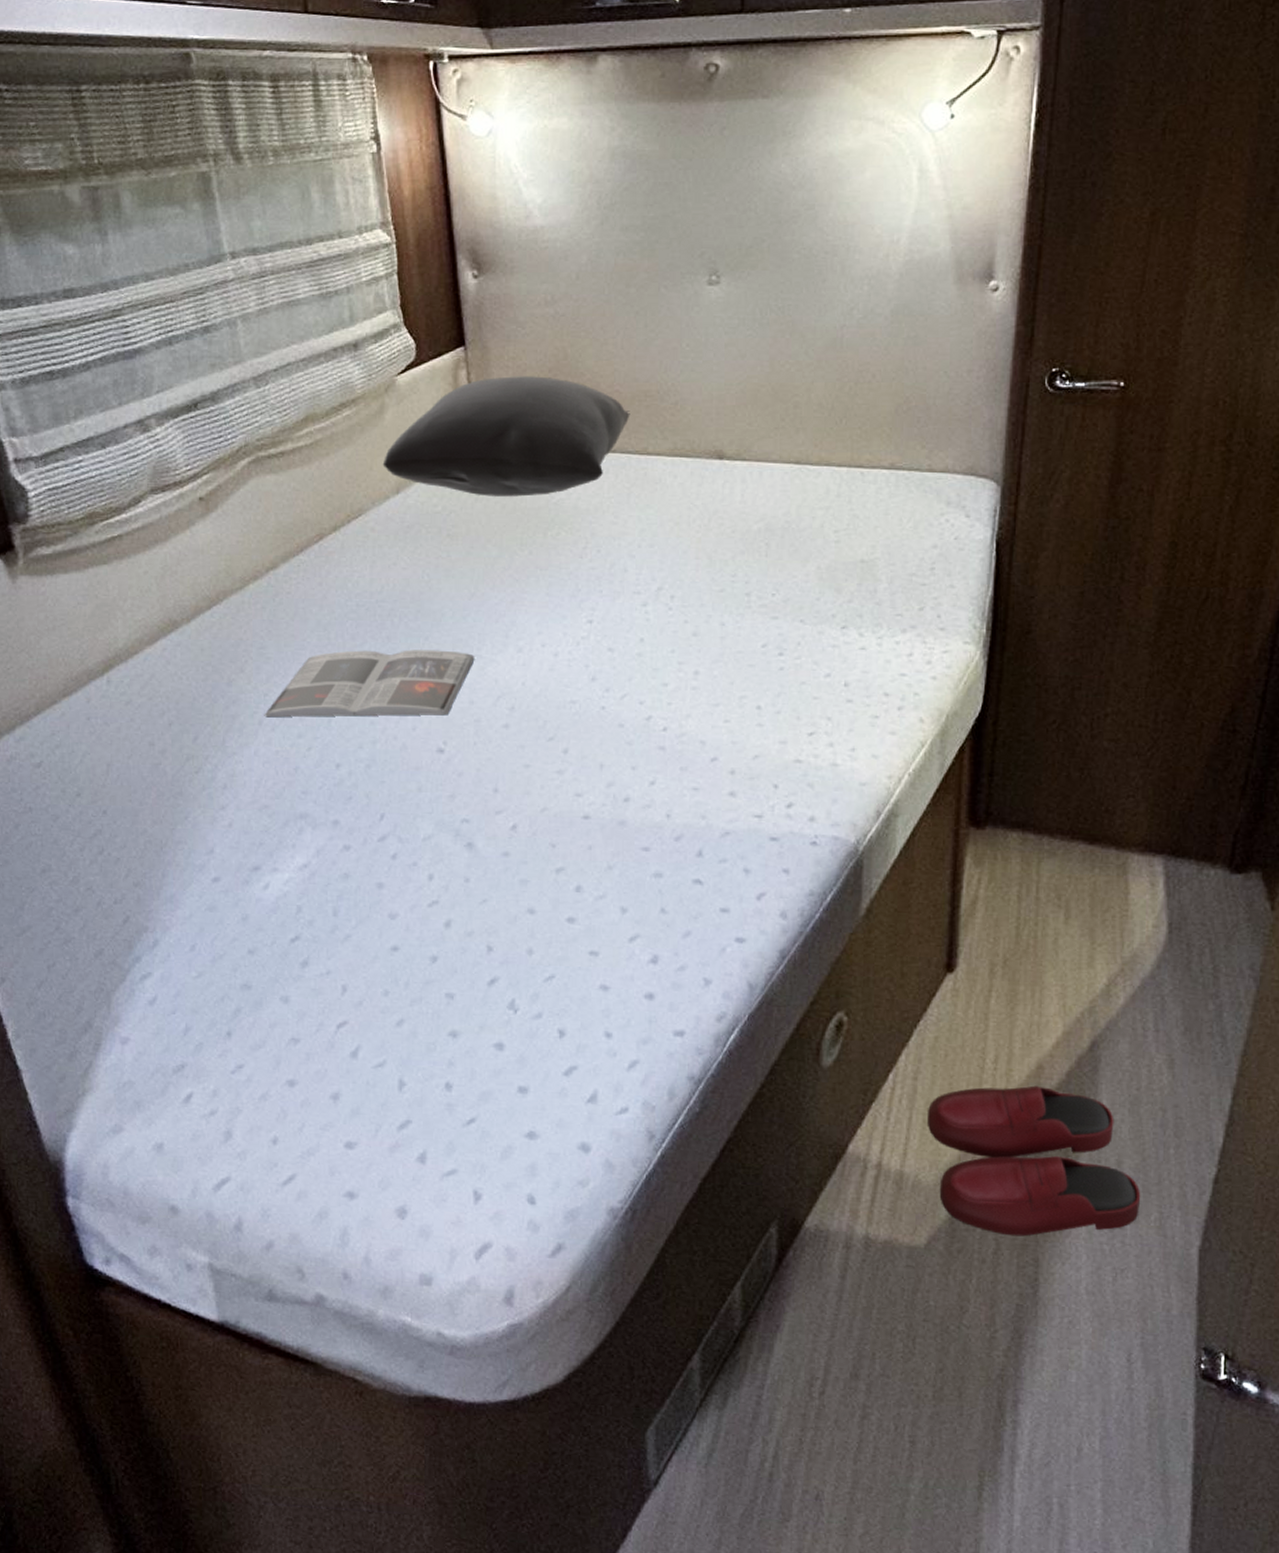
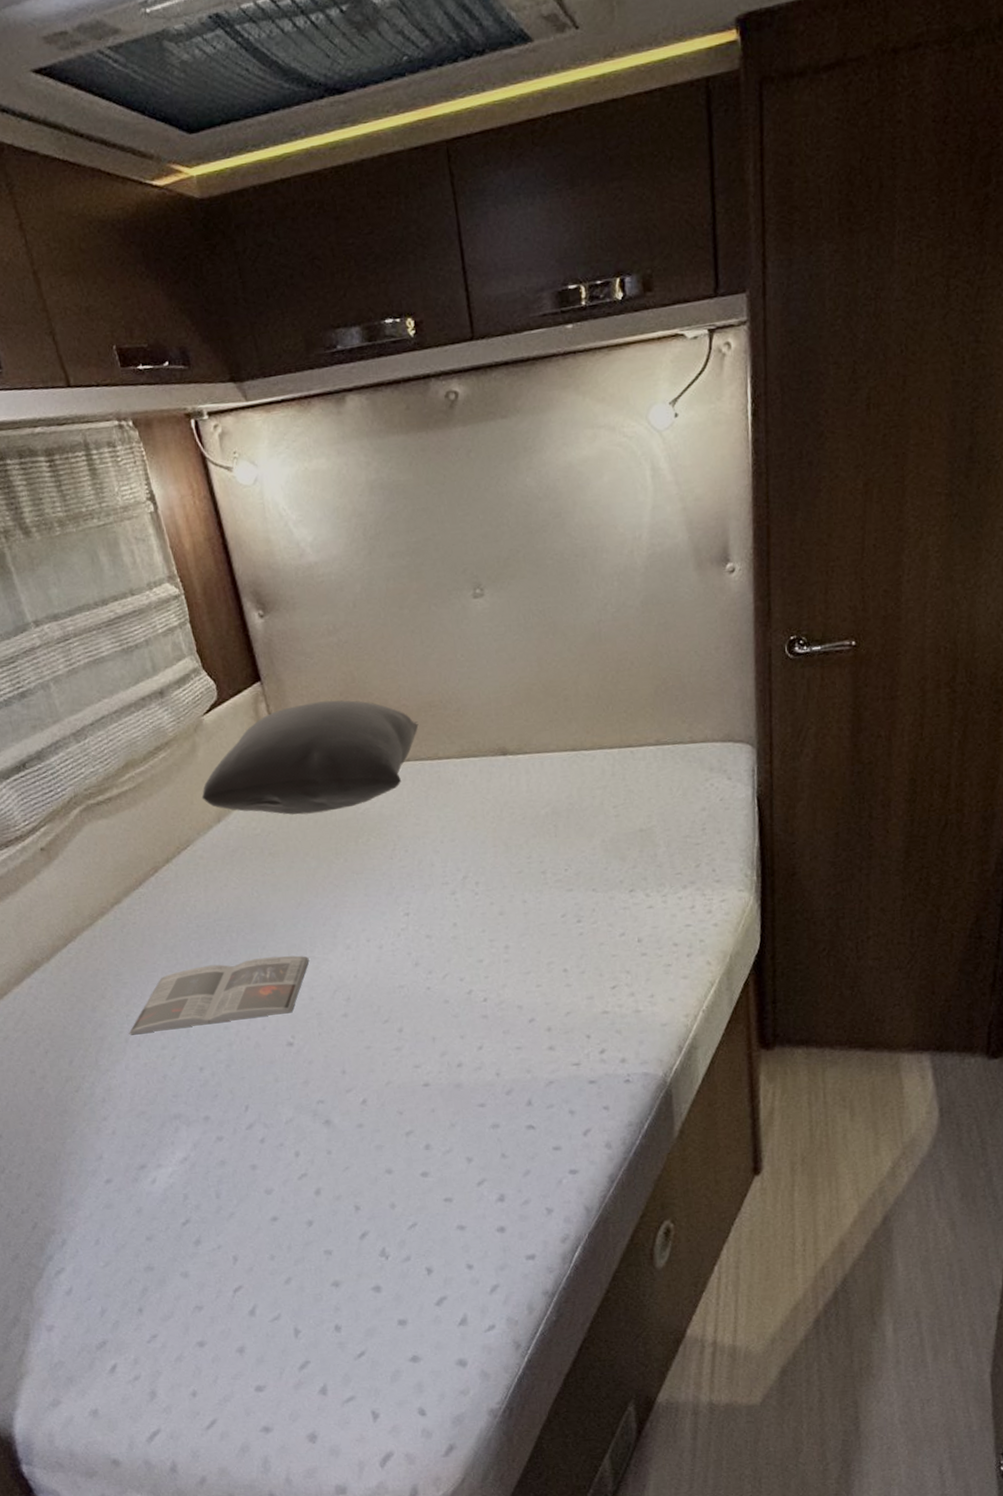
slippers: present [928,1085,1141,1237] -> none [751,1259,938,1386]

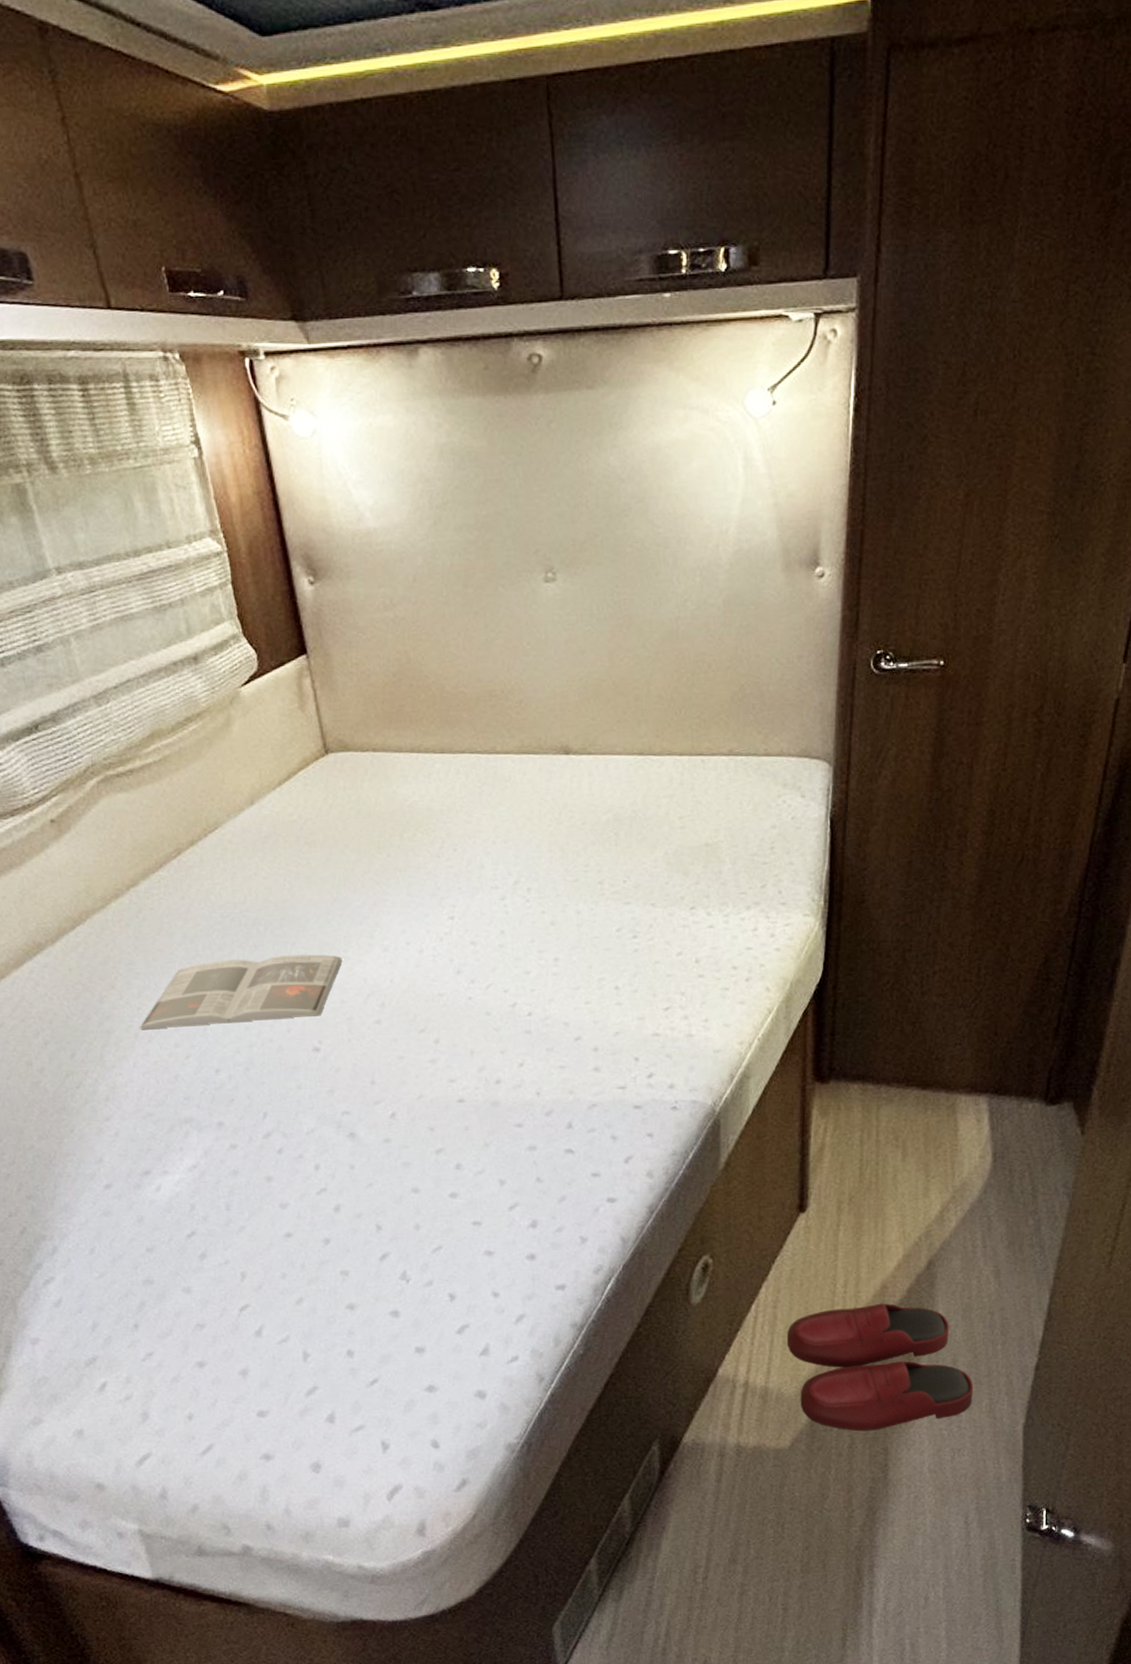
pillow: present [201,700,419,815] -> none [234,681,477,803]
slippers: none [751,1259,938,1386] -> present [787,1303,974,1432]

